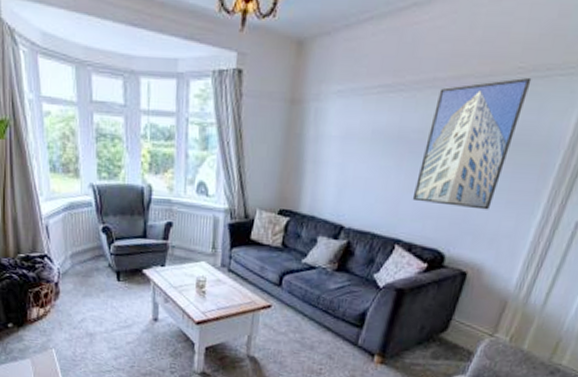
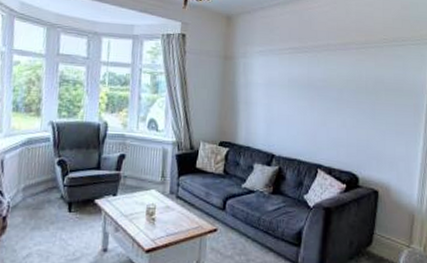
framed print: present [412,77,532,210] -> none [326,45,394,139]

